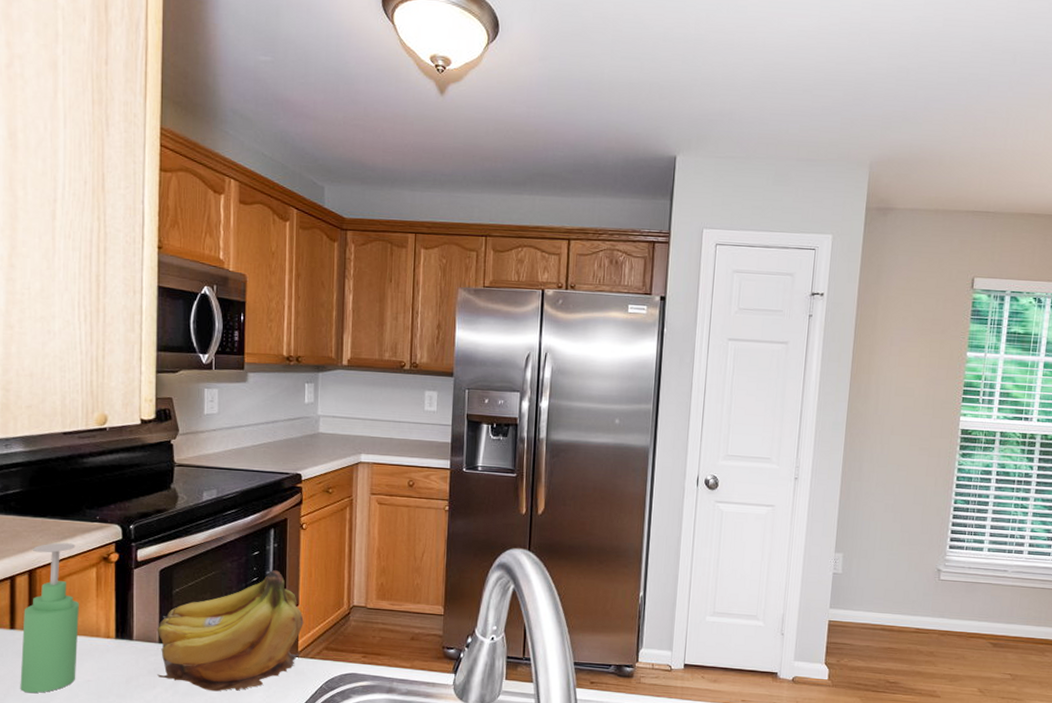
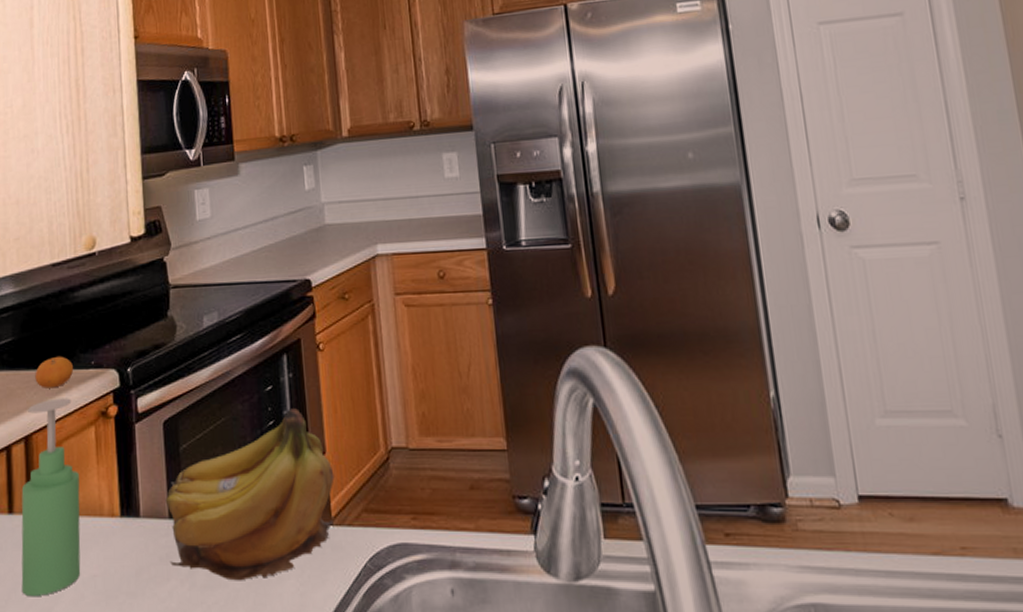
fruit: none [41,509,80,534] -> present [35,356,74,388]

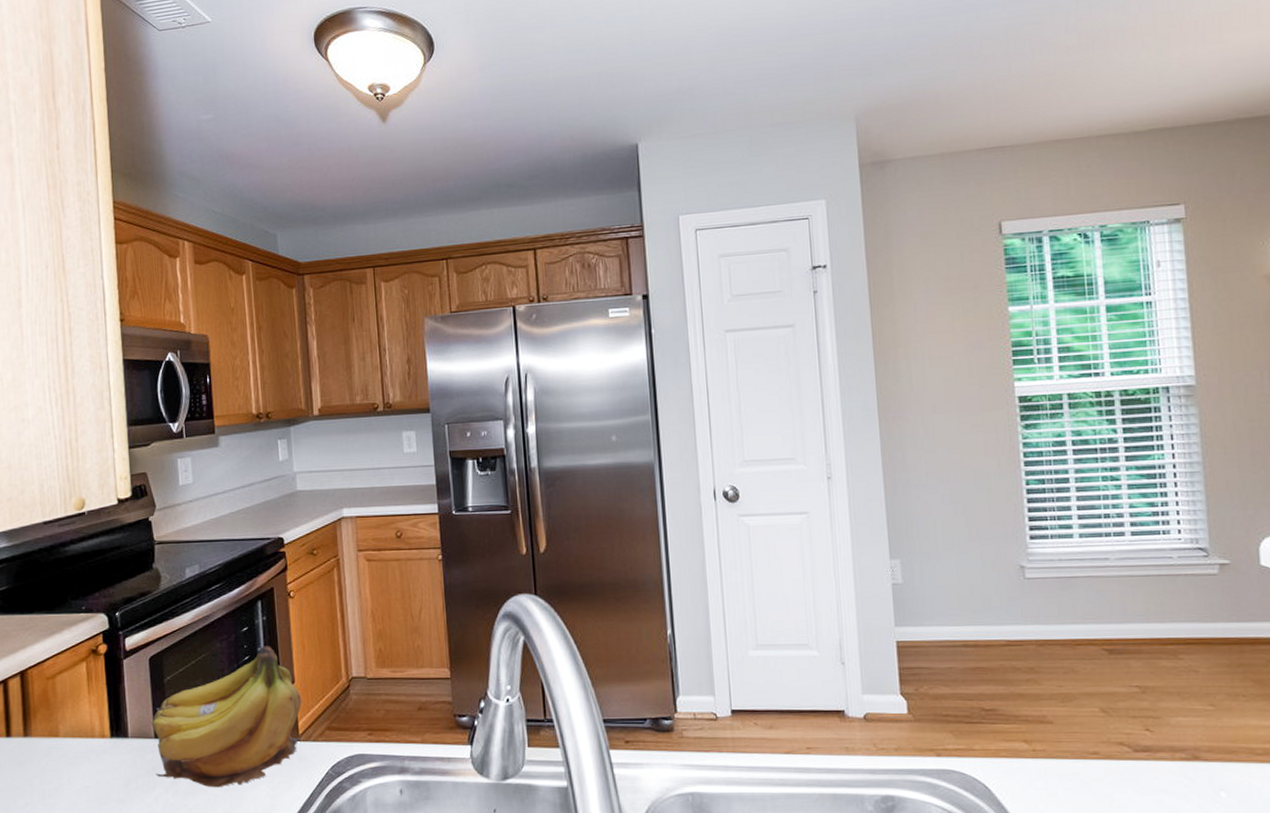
soap dispenser: present [21,398,81,596] -> none [18,638,75,805]
fruit: present [35,356,74,388] -> none [29,602,66,630]

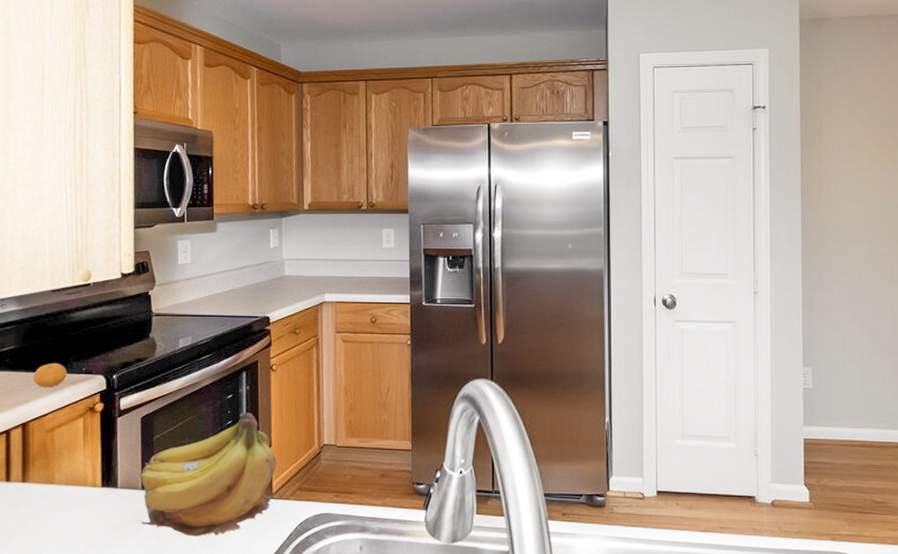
fruit: none [29,602,66,630] -> present [33,362,67,387]

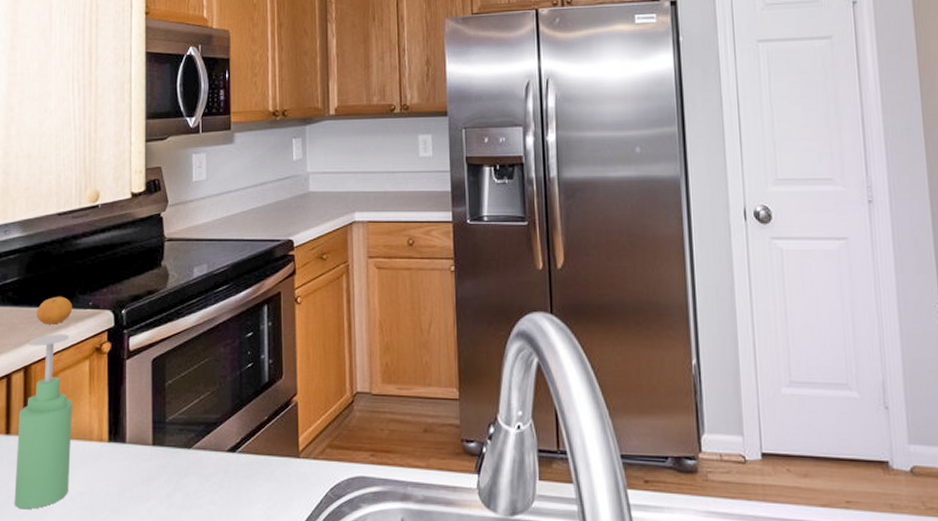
soap dispenser: none [15,395,68,544] -> present [14,334,72,509]
fruit: present [139,412,277,537] -> none [150,353,304,503]

